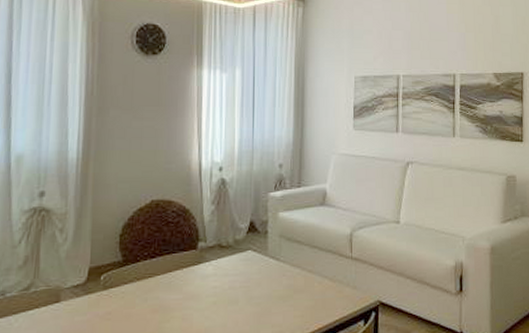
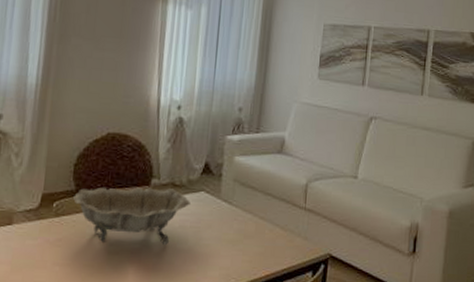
decorative bowl: none [121,250,238,311] -> present [73,187,190,245]

